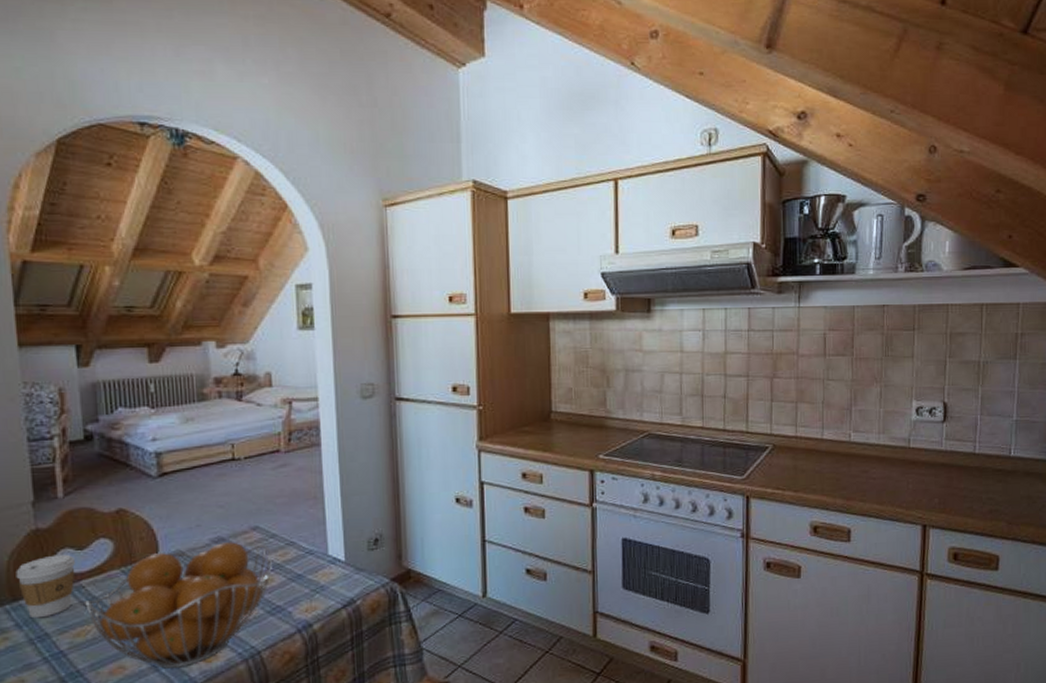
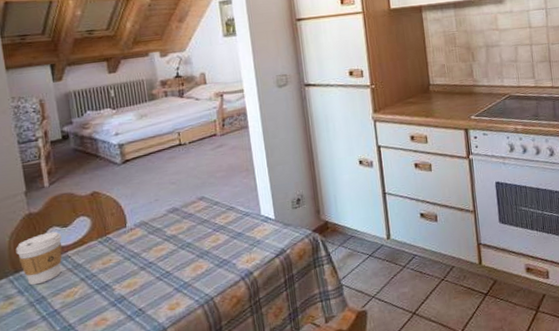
fruit basket: present [83,542,273,669] -> none [70,211,218,318]

